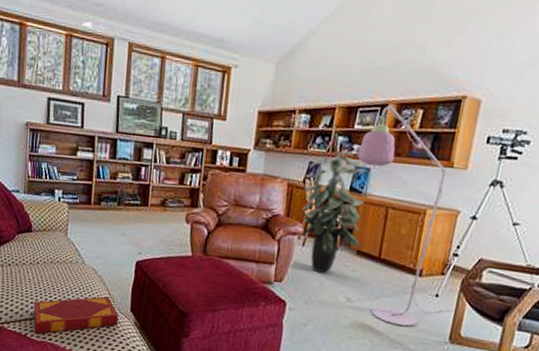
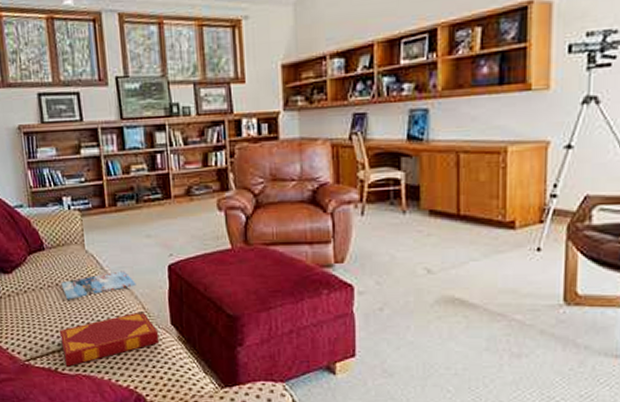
magazine: none [41,259,107,278] -> present [60,271,136,300]
indoor plant: present [302,151,368,274] -> none [351,93,430,245]
floor lamp: present [358,104,455,327] -> none [410,27,565,294]

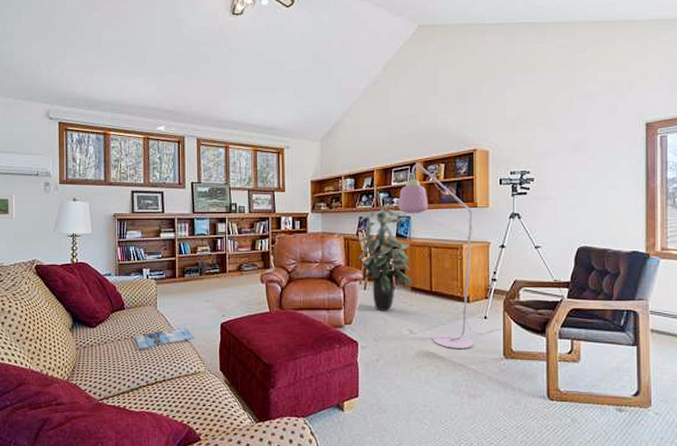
hardback book: present [59,311,160,367] -> none [130,360,210,405]
indoor plant: none [351,93,430,245] -> present [358,205,412,312]
floor lamp: none [410,27,565,294] -> present [398,163,503,350]

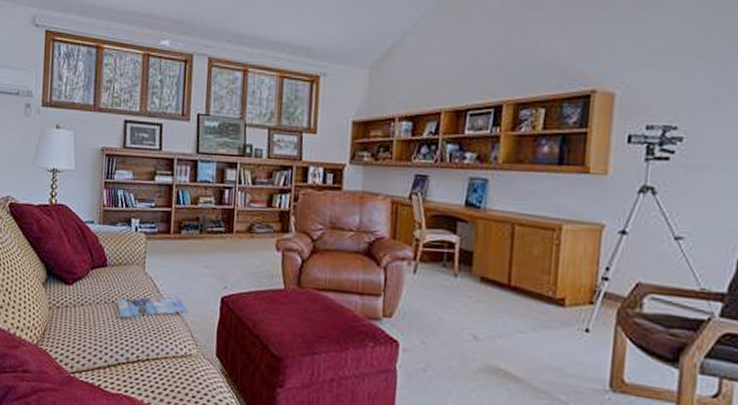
indoor plant: present [358,205,412,312] -> none [410,160,485,307]
floor lamp: present [398,163,503,350] -> none [471,105,613,371]

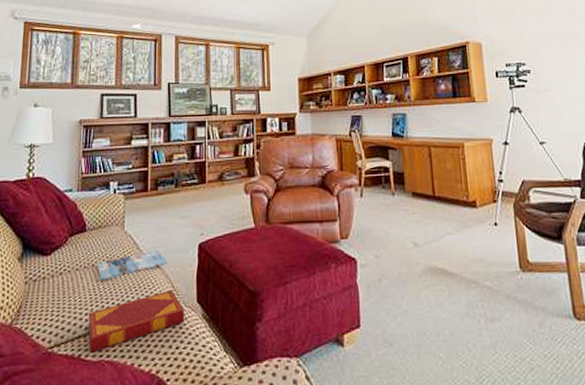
hardback book: none [107,339,203,385] -> present [87,290,185,353]

